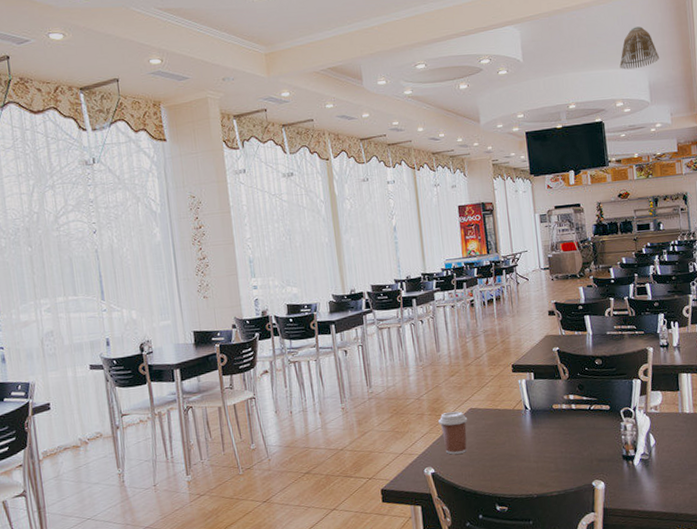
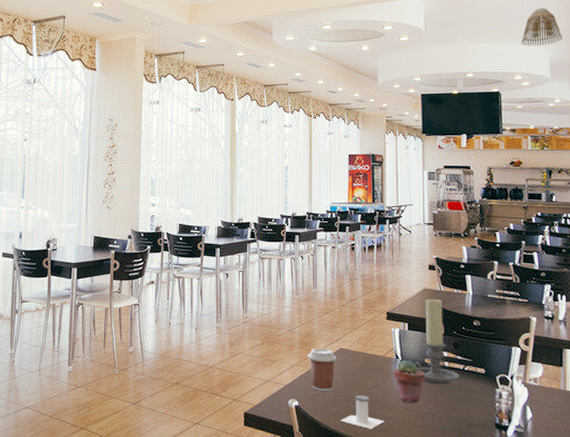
salt shaker: none [477,451,520,483] -> present [340,395,384,429]
potted succulent: none [524,408,555,450] -> present [394,359,426,403]
candle holder: none [542,344,588,429] -> present [414,298,461,385]

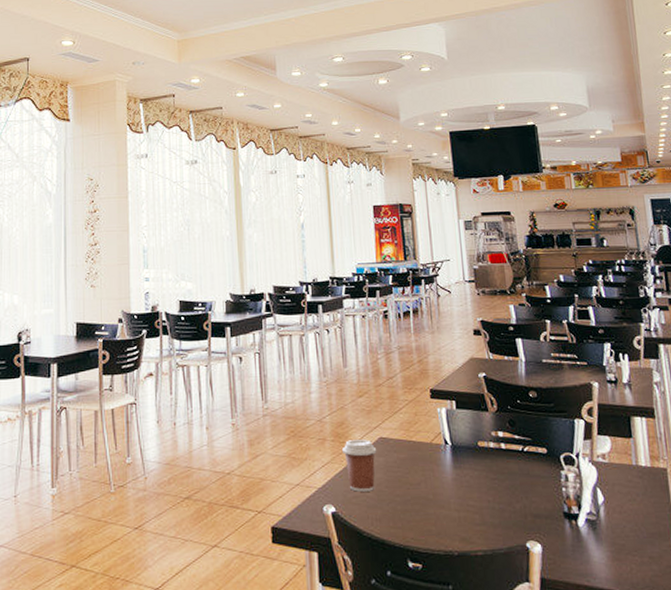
salt shaker: present [340,395,384,429] -> none [386,492,437,533]
potted succulent: present [394,359,426,403] -> none [443,444,481,496]
candle holder: present [414,298,461,385] -> none [466,369,520,472]
lamp shade: present [521,8,563,46] -> none [553,29,598,73]

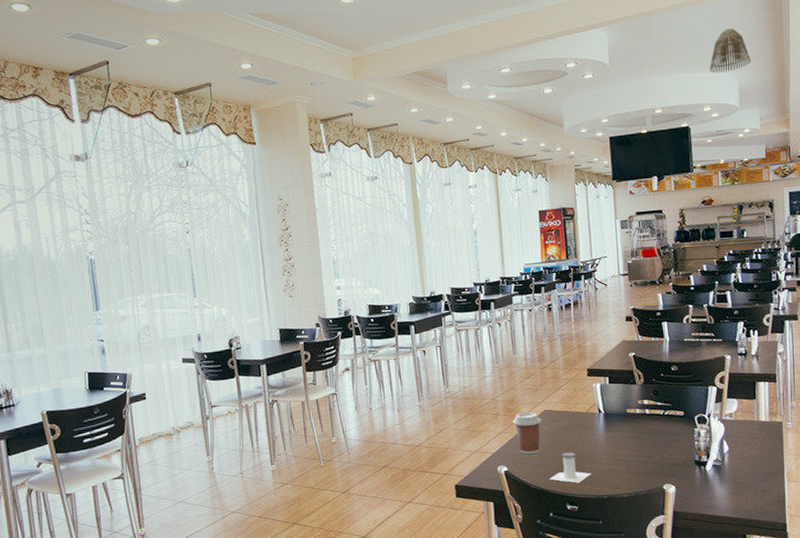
salt shaker: none [386,492,437,533] -> present [549,452,591,483]
lamp shade: none [553,29,598,73] -> present [709,28,752,73]

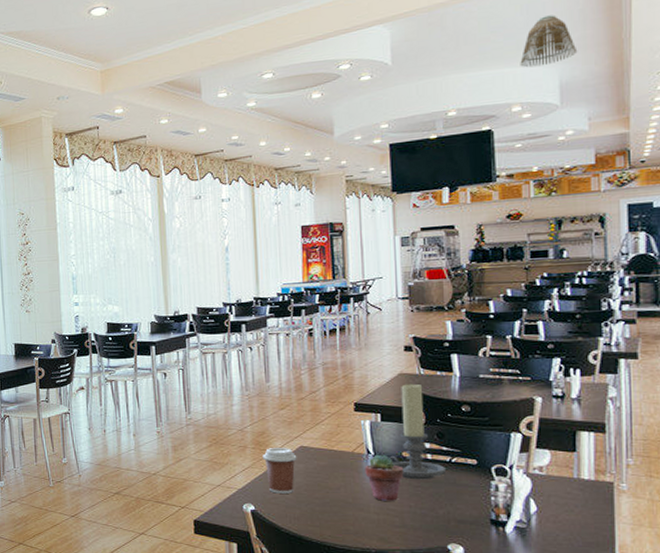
salt shaker: present [549,452,591,483] -> none [304,496,356,532]
potted succulent: none [597,412,628,453] -> present [365,454,404,501]
candle holder: none [616,349,661,433] -> present [389,384,447,480]

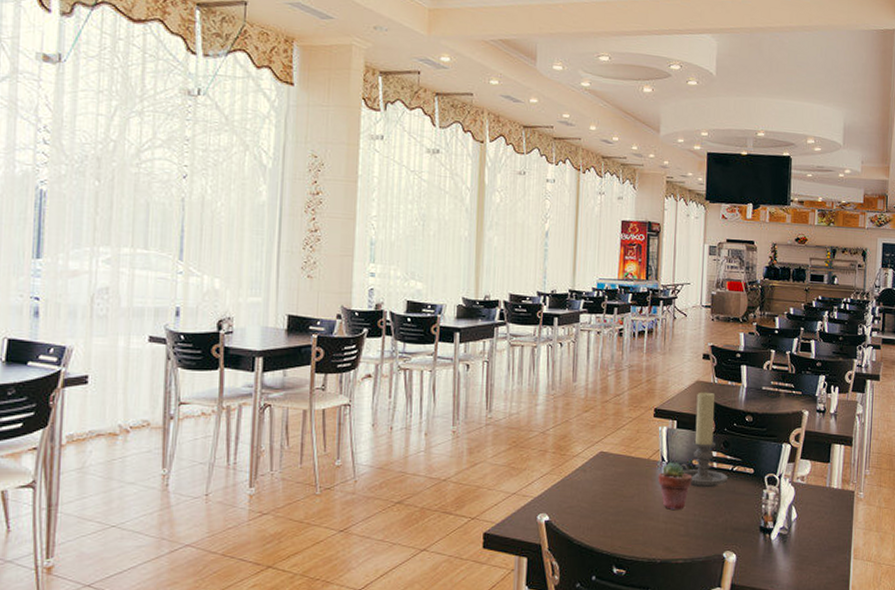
coffee cup: present [263,448,297,493] -> none [562,453,596,502]
lamp shade: present [520,15,578,68] -> none [816,62,859,107]

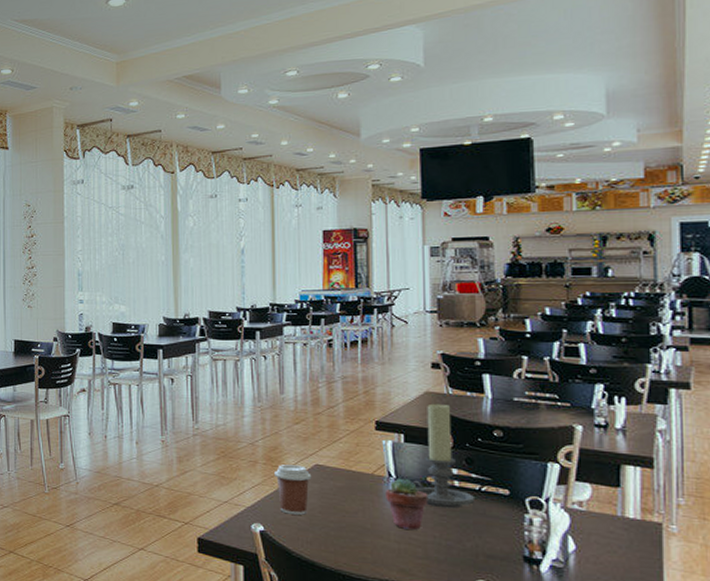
coffee cup: none [562,453,596,502] -> present [275,465,312,515]

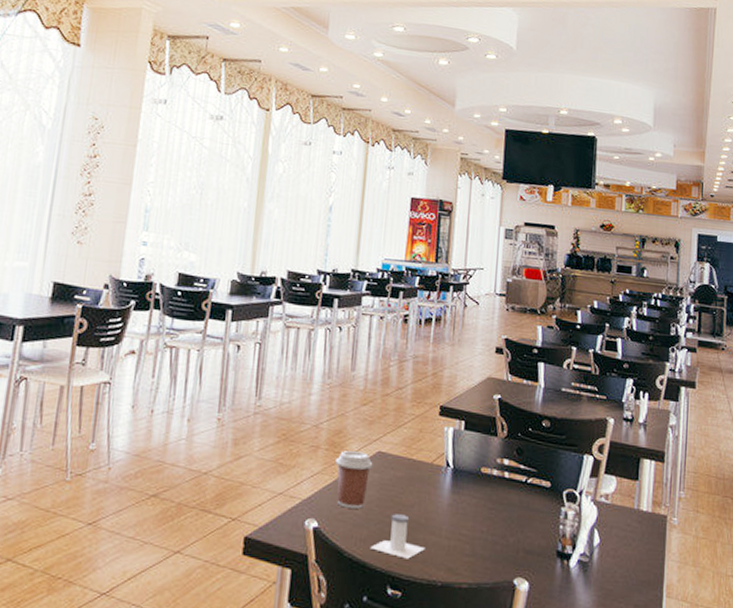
salt shaker: none [317,519,374,560] -> present [370,514,425,559]
potted succulent: present [385,478,428,530] -> none [441,468,481,524]
candle holder: present [412,403,476,509] -> none [467,389,522,502]

